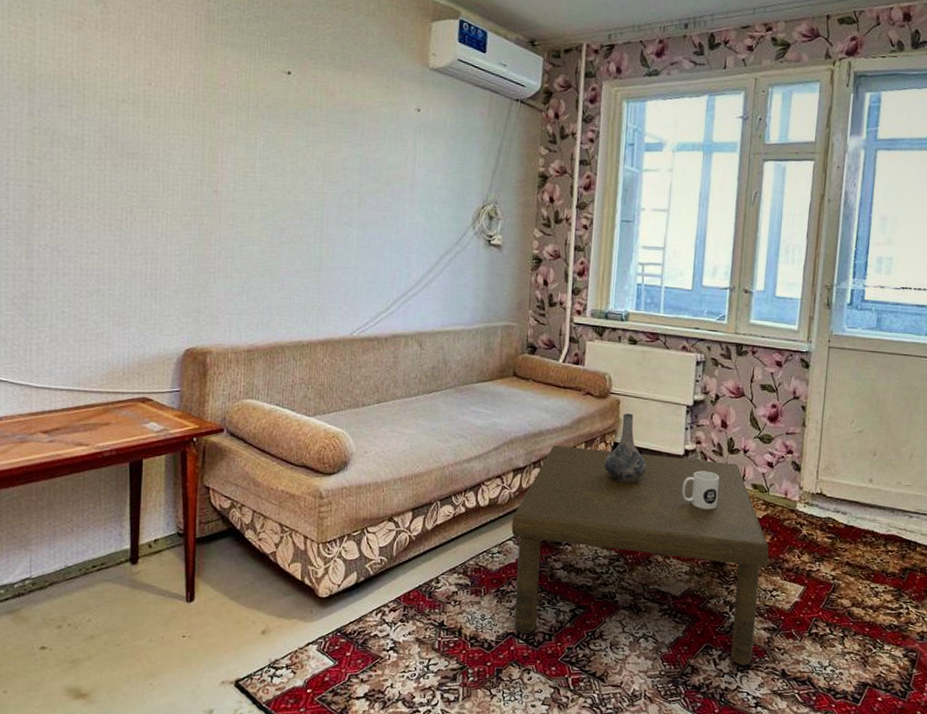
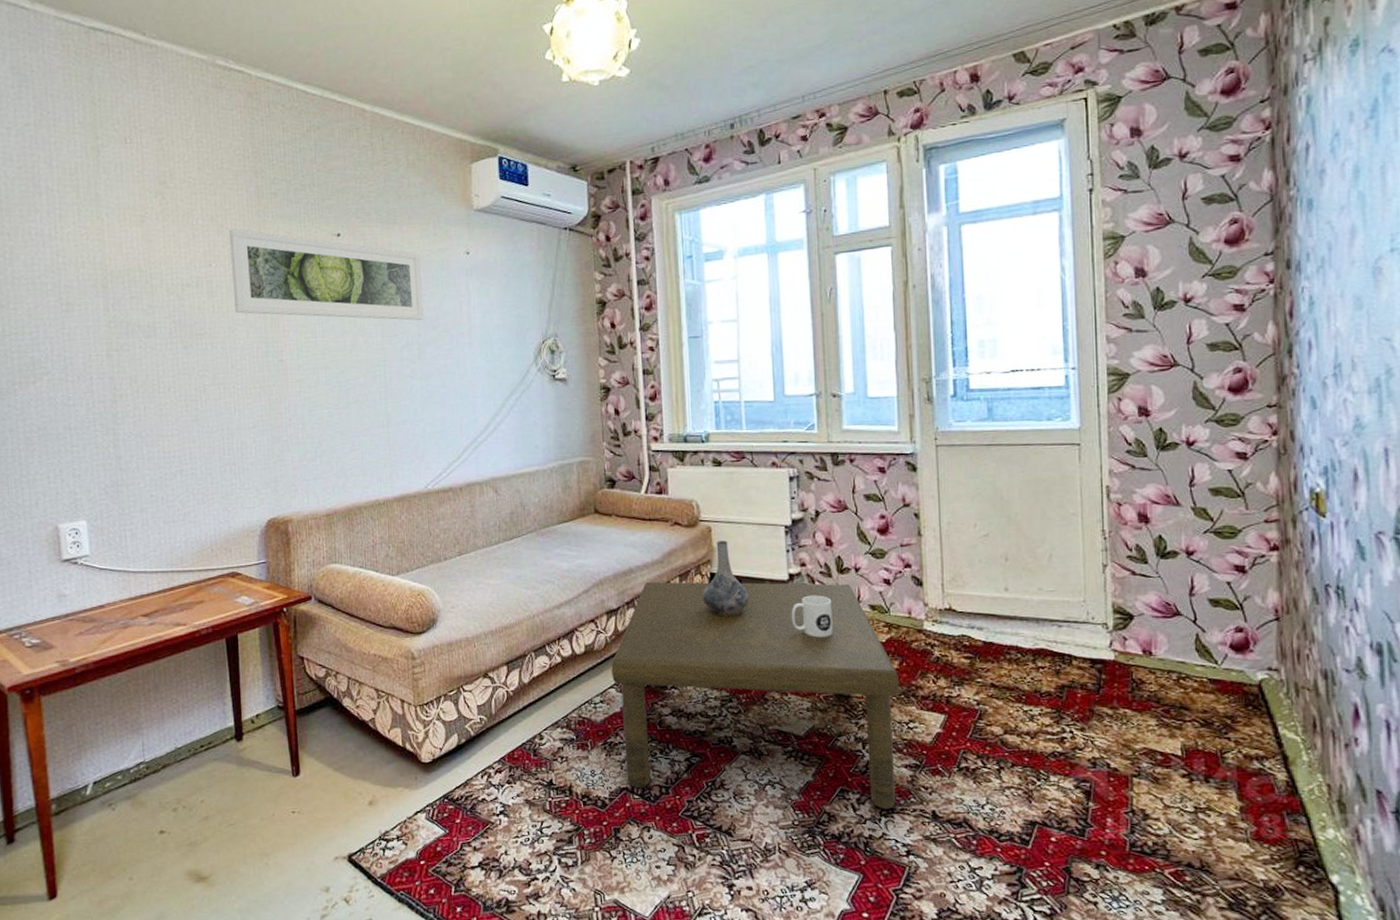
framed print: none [171,50,370,170] -> present [229,229,424,321]

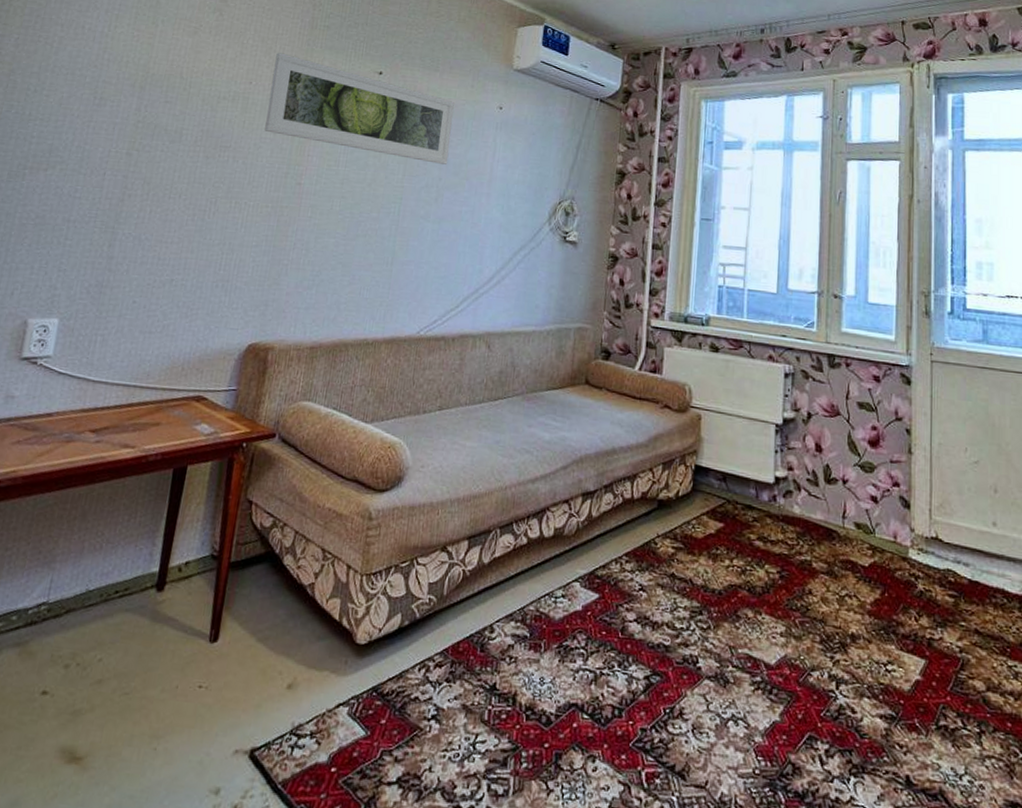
coffee table: present [611,582,900,810] -> none [578,466,881,768]
decorative vase: present [702,540,750,616] -> none [684,431,733,516]
mug: present [791,595,833,638] -> none [773,503,816,553]

